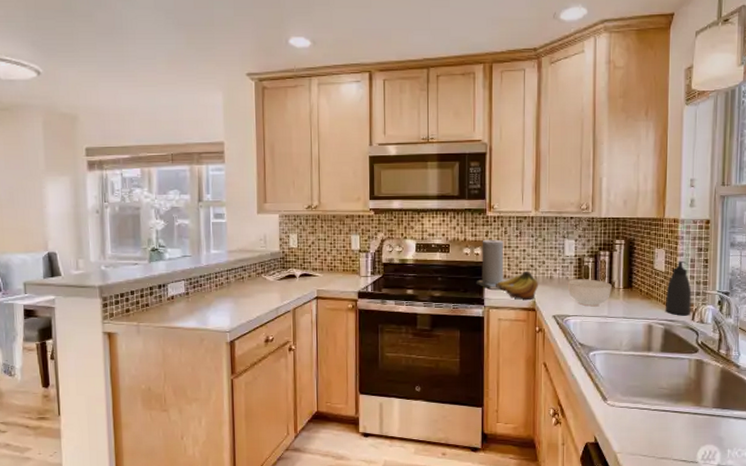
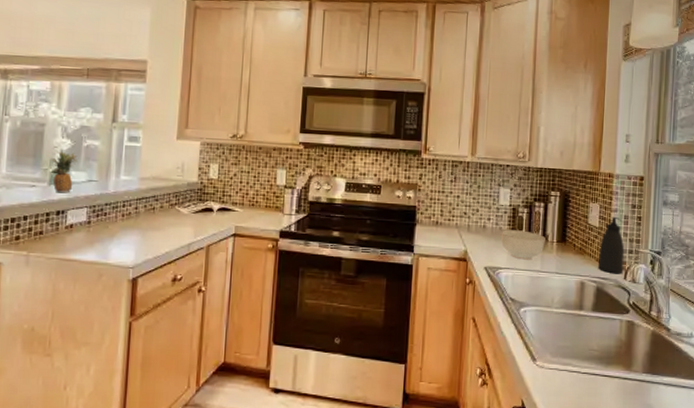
fruit: none [150,231,171,269] -> present [52,151,78,193]
paper towel: present [476,239,510,290] -> none [406,182,442,236]
fruit: present [495,270,538,300] -> none [426,218,471,249]

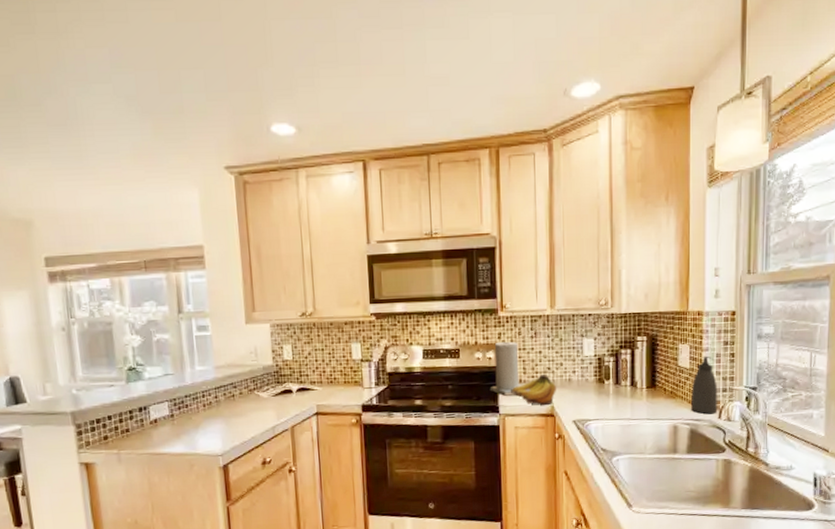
fruit: present [52,151,78,193] -> none [125,348,150,390]
paper towel: none [406,182,442,236] -> present [489,341,526,396]
fruit: none [426,218,471,249] -> present [510,373,556,405]
bowl: present [500,230,545,260] -> none [587,379,634,410]

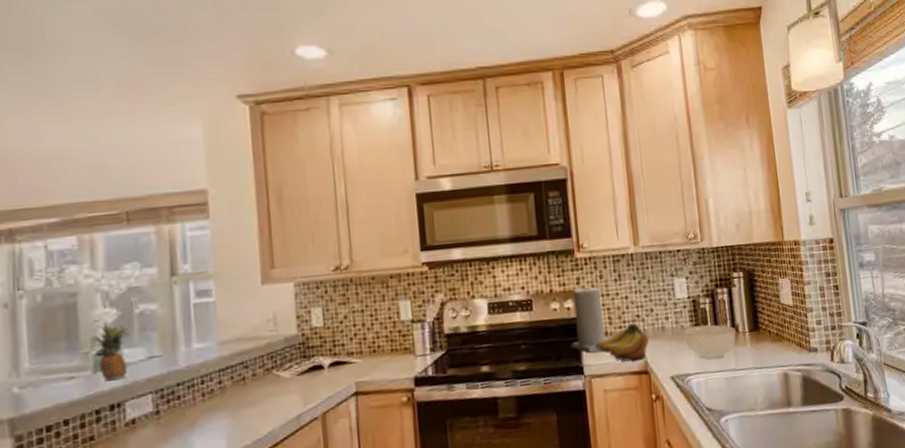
fruit: none [125,348,150,390] -> present [94,324,130,381]
bowl: none [587,379,634,410] -> present [683,324,736,360]
soap dispenser: present [691,356,718,415] -> none [798,290,829,358]

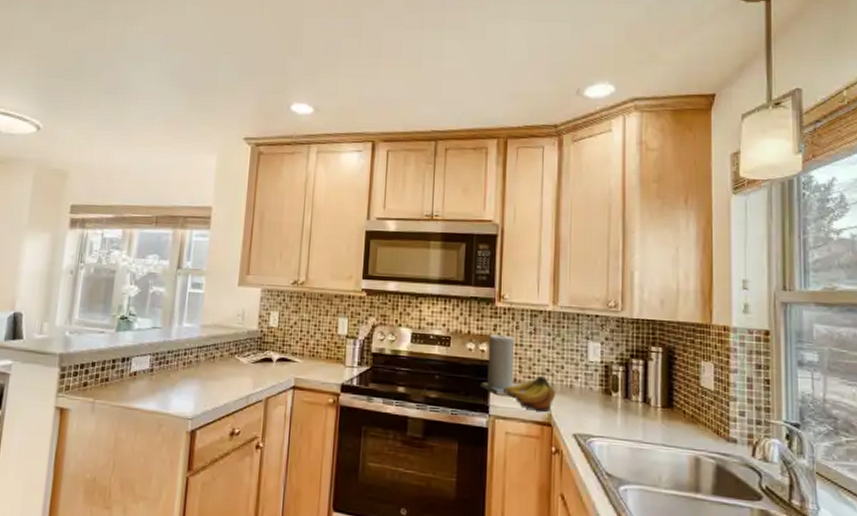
fruit: present [94,324,130,381] -> none [120,297,144,340]
bowl: present [683,324,736,360] -> none [591,390,647,428]

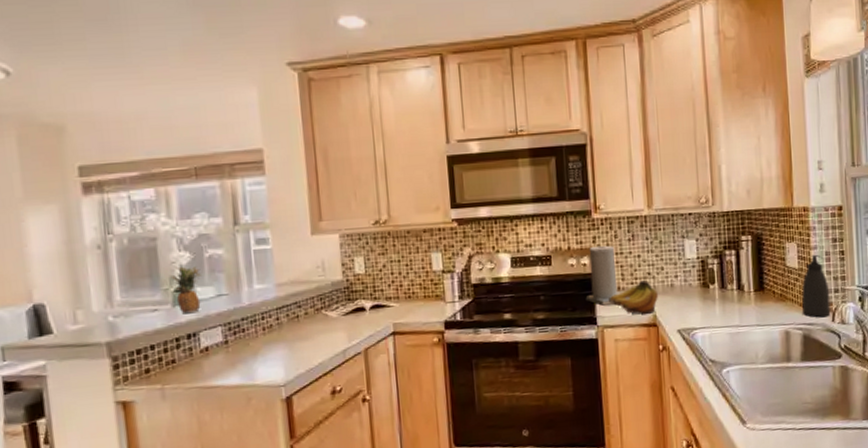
fruit: none [120,297,144,340] -> present [172,266,201,314]
soap dispenser: none [717,378,751,450] -> present [802,254,831,318]

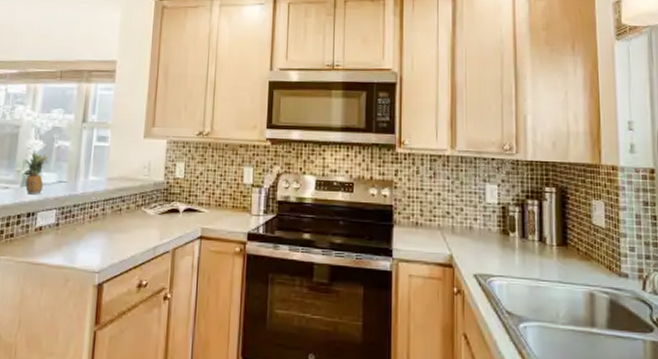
paper towel: present [585,245,625,306] -> none [383,179,423,239]
fruit: present [608,279,658,314] -> none [405,218,456,253]
soap dispenser: present [802,254,831,318] -> none [609,215,641,284]

